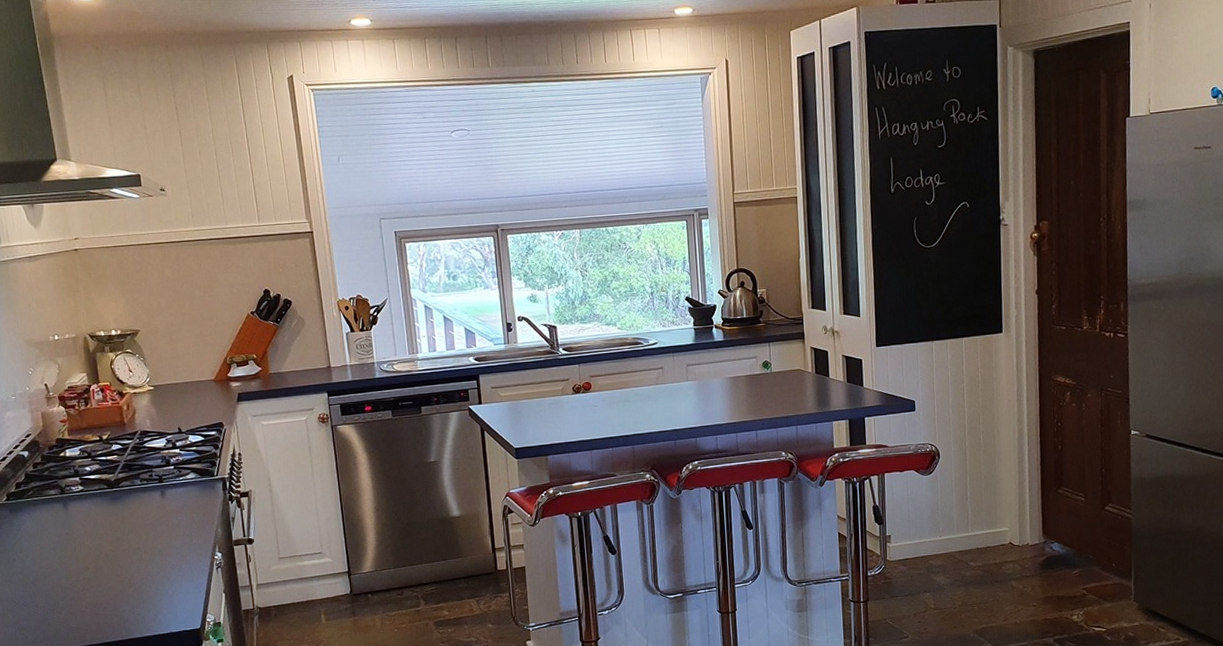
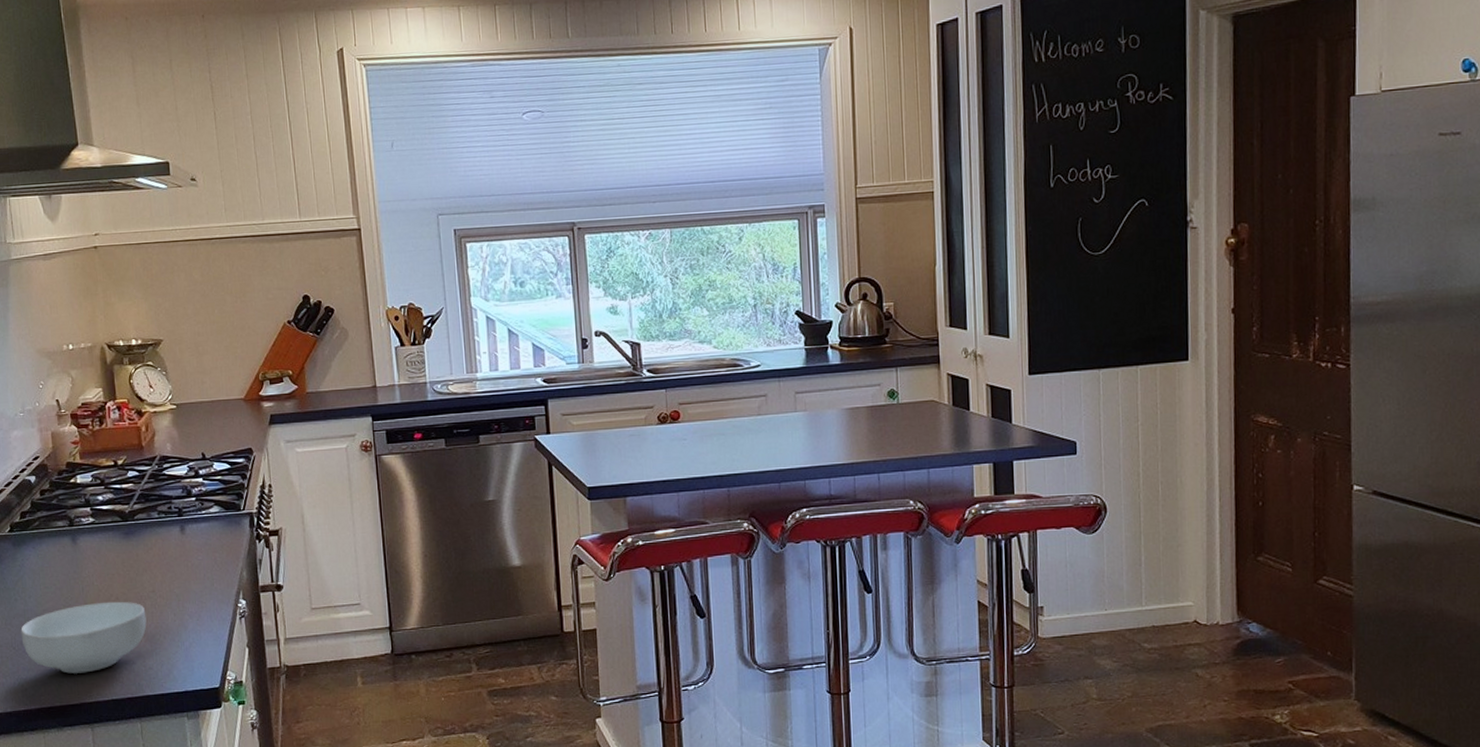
cereal bowl: none [19,557,134,622] -> present [20,601,147,674]

